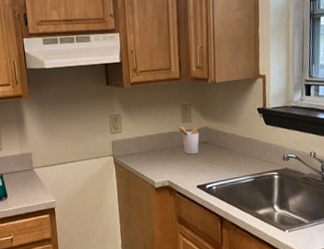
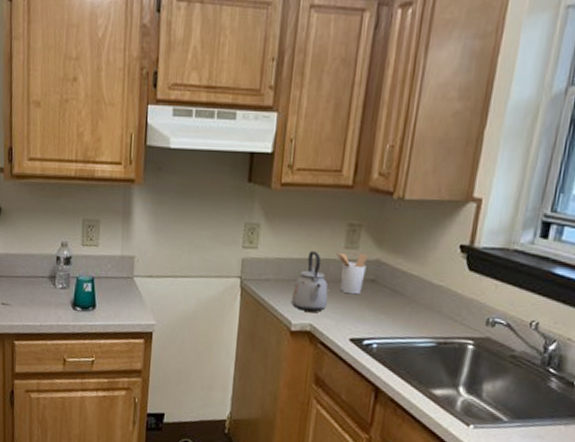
kettle: none [152,128,178,172] -> present [291,251,328,312]

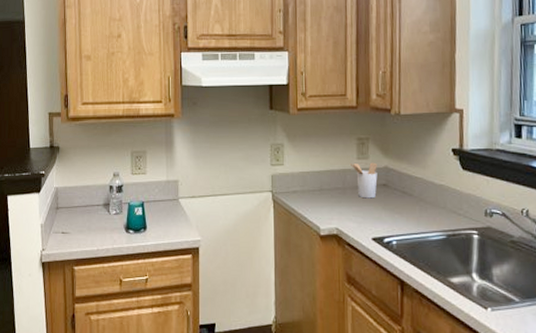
kettle: present [291,251,328,312] -> none [318,164,350,217]

